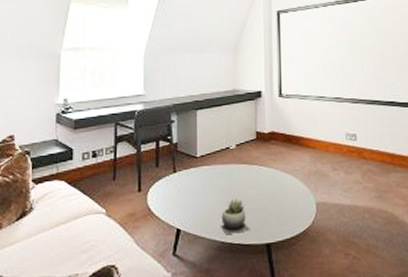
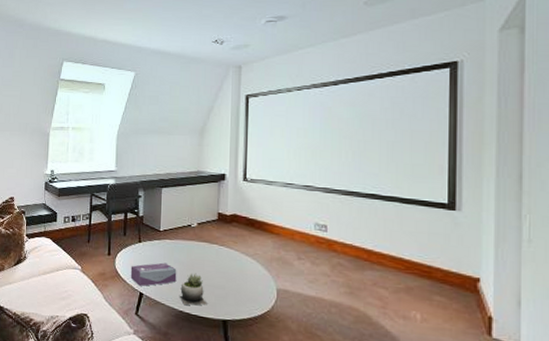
tissue box: none [165,191,217,223] -> present [130,262,177,287]

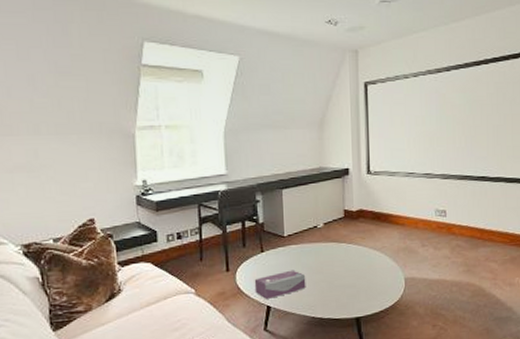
succulent plant: present [180,273,207,305] -> none [311,275,340,310]

